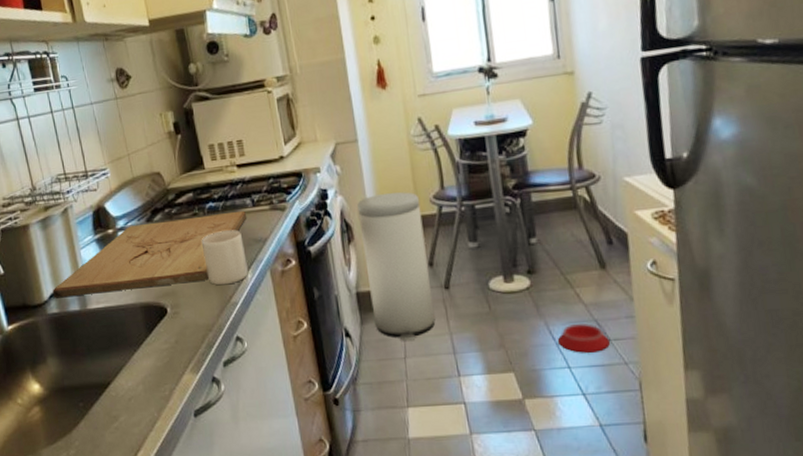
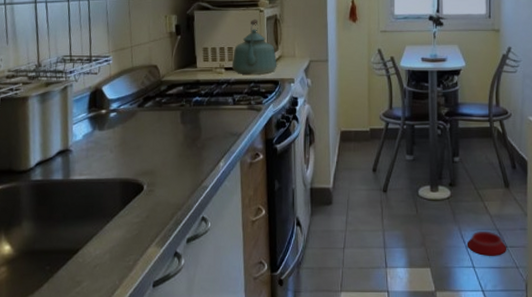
cutting board: present [52,210,247,299] -> none [39,107,227,167]
mug: present [201,230,248,286] -> none [183,123,221,170]
kettle: none [244,102,298,170] -> present [231,19,277,75]
pedal bin: present [357,192,435,342] -> none [321,106,373,234]

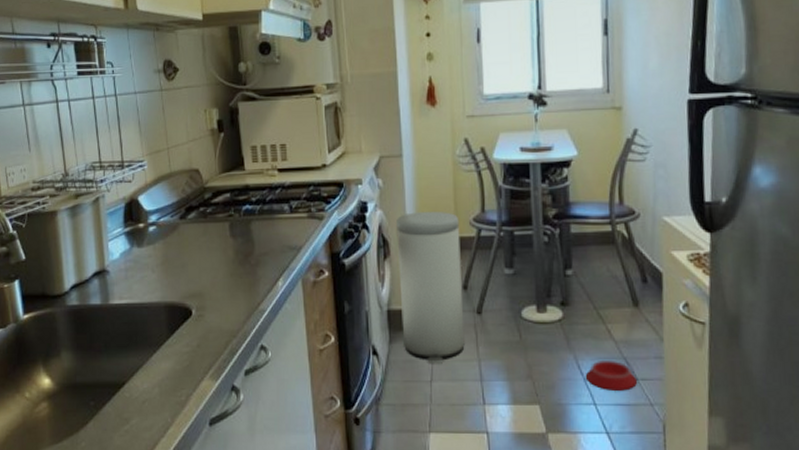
kettle: present [231,19,277,75] -> none [286,108,340,176]
pedal bin: none [321,106,373,234] -> present [396,211,465,365]

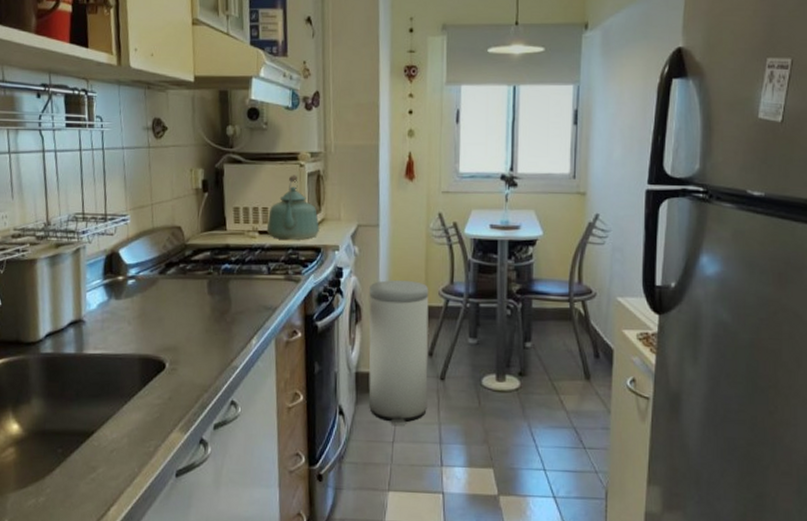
kettle: none [286,108,340,176] -> present [266,175,320,240]
pet bowl: present [586,359,637,392] -> none [538,428,584,459]

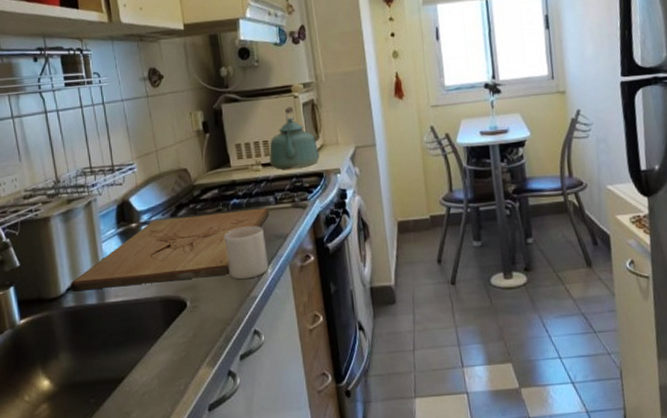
cutting board: none [49,275,261,341] -> present [70,207,270,292]
mug: none [211,293,254,348] -> present [224,226,268,280]
pedal bin: present [368,279,429,427] -> none [374,193,442,335]

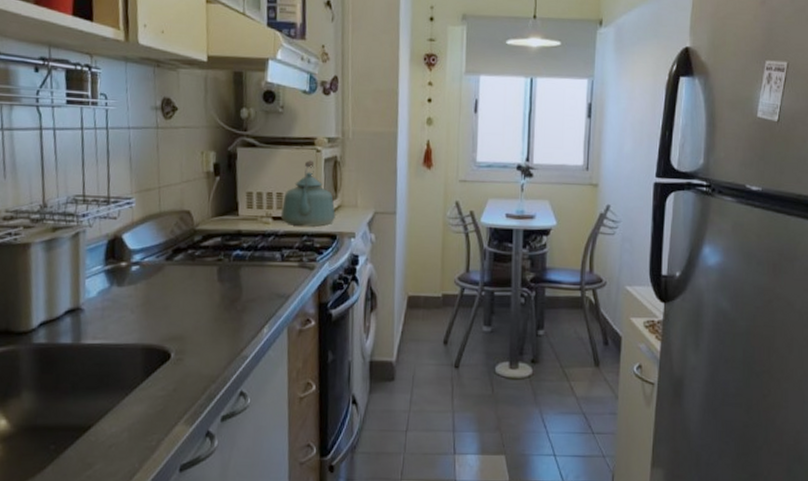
cutting board: present [70,207,270,292] -> none [43,262,274,330]
mug: present [224,226,268,280] -> none [220,281,266,337]

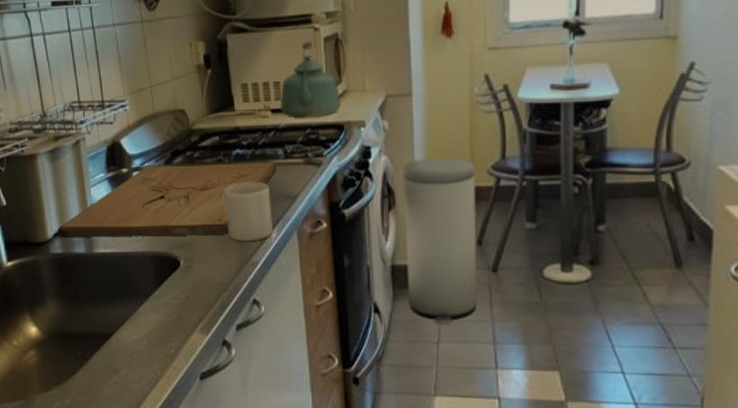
cutting board: none [43,262,274,330] -> present [57,161,278,238]
mug: none [220,281,266,337] -> present [223,182,273,242]
pedal bin: none [383,267,445,415] -> present [403,157,477,325]

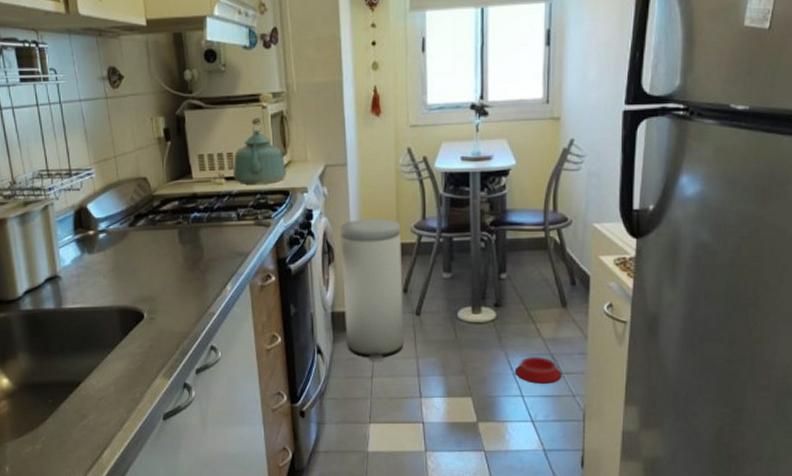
cutting board: present [57,161,278,238] -> none [27,223,231,295]
mug: present [223,182,273,242] -> none [183,242,228,295]
pet bowl: none [615,325,674,361] -> present [516,356,561,385]

